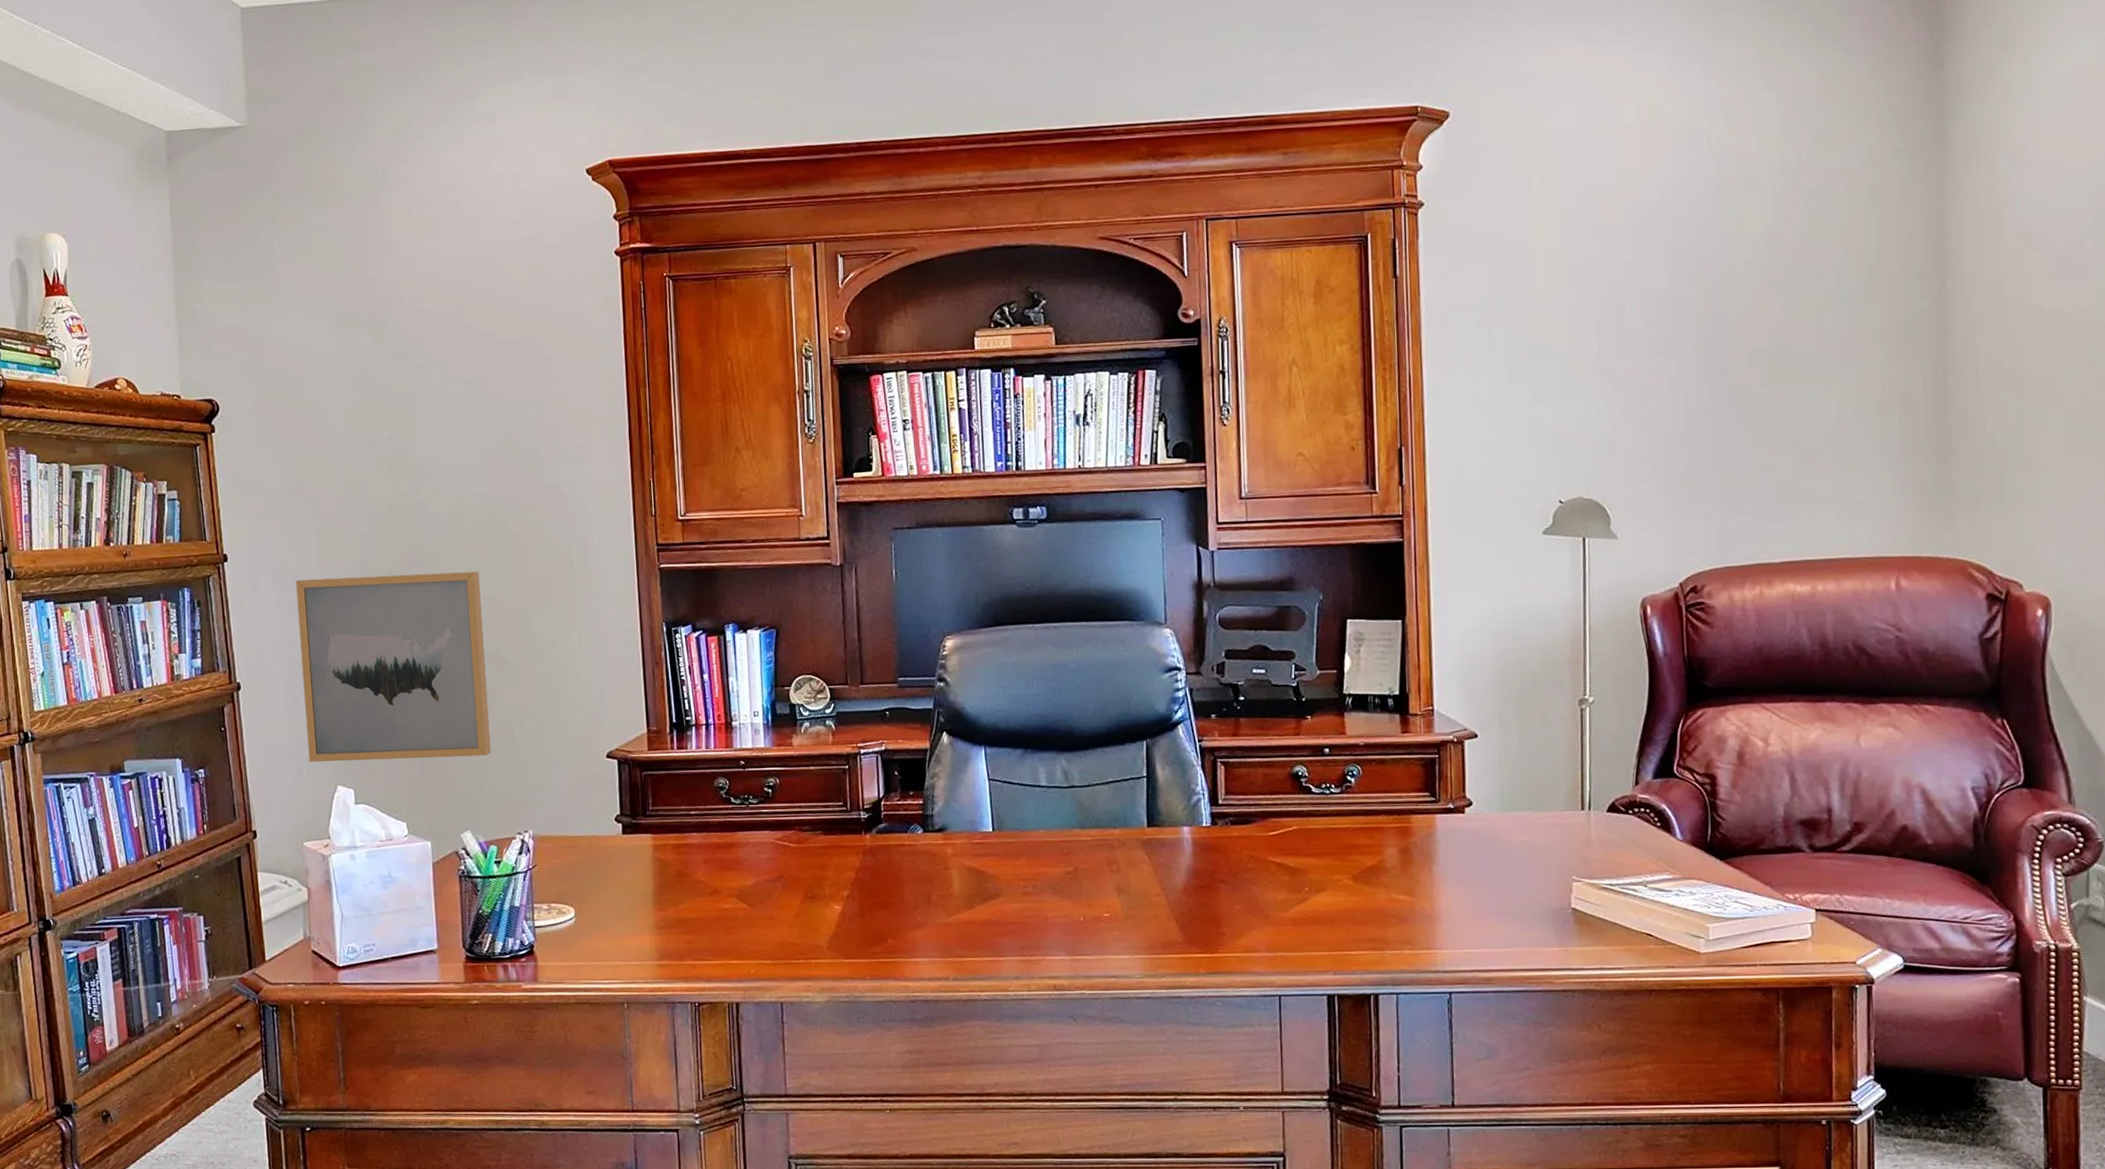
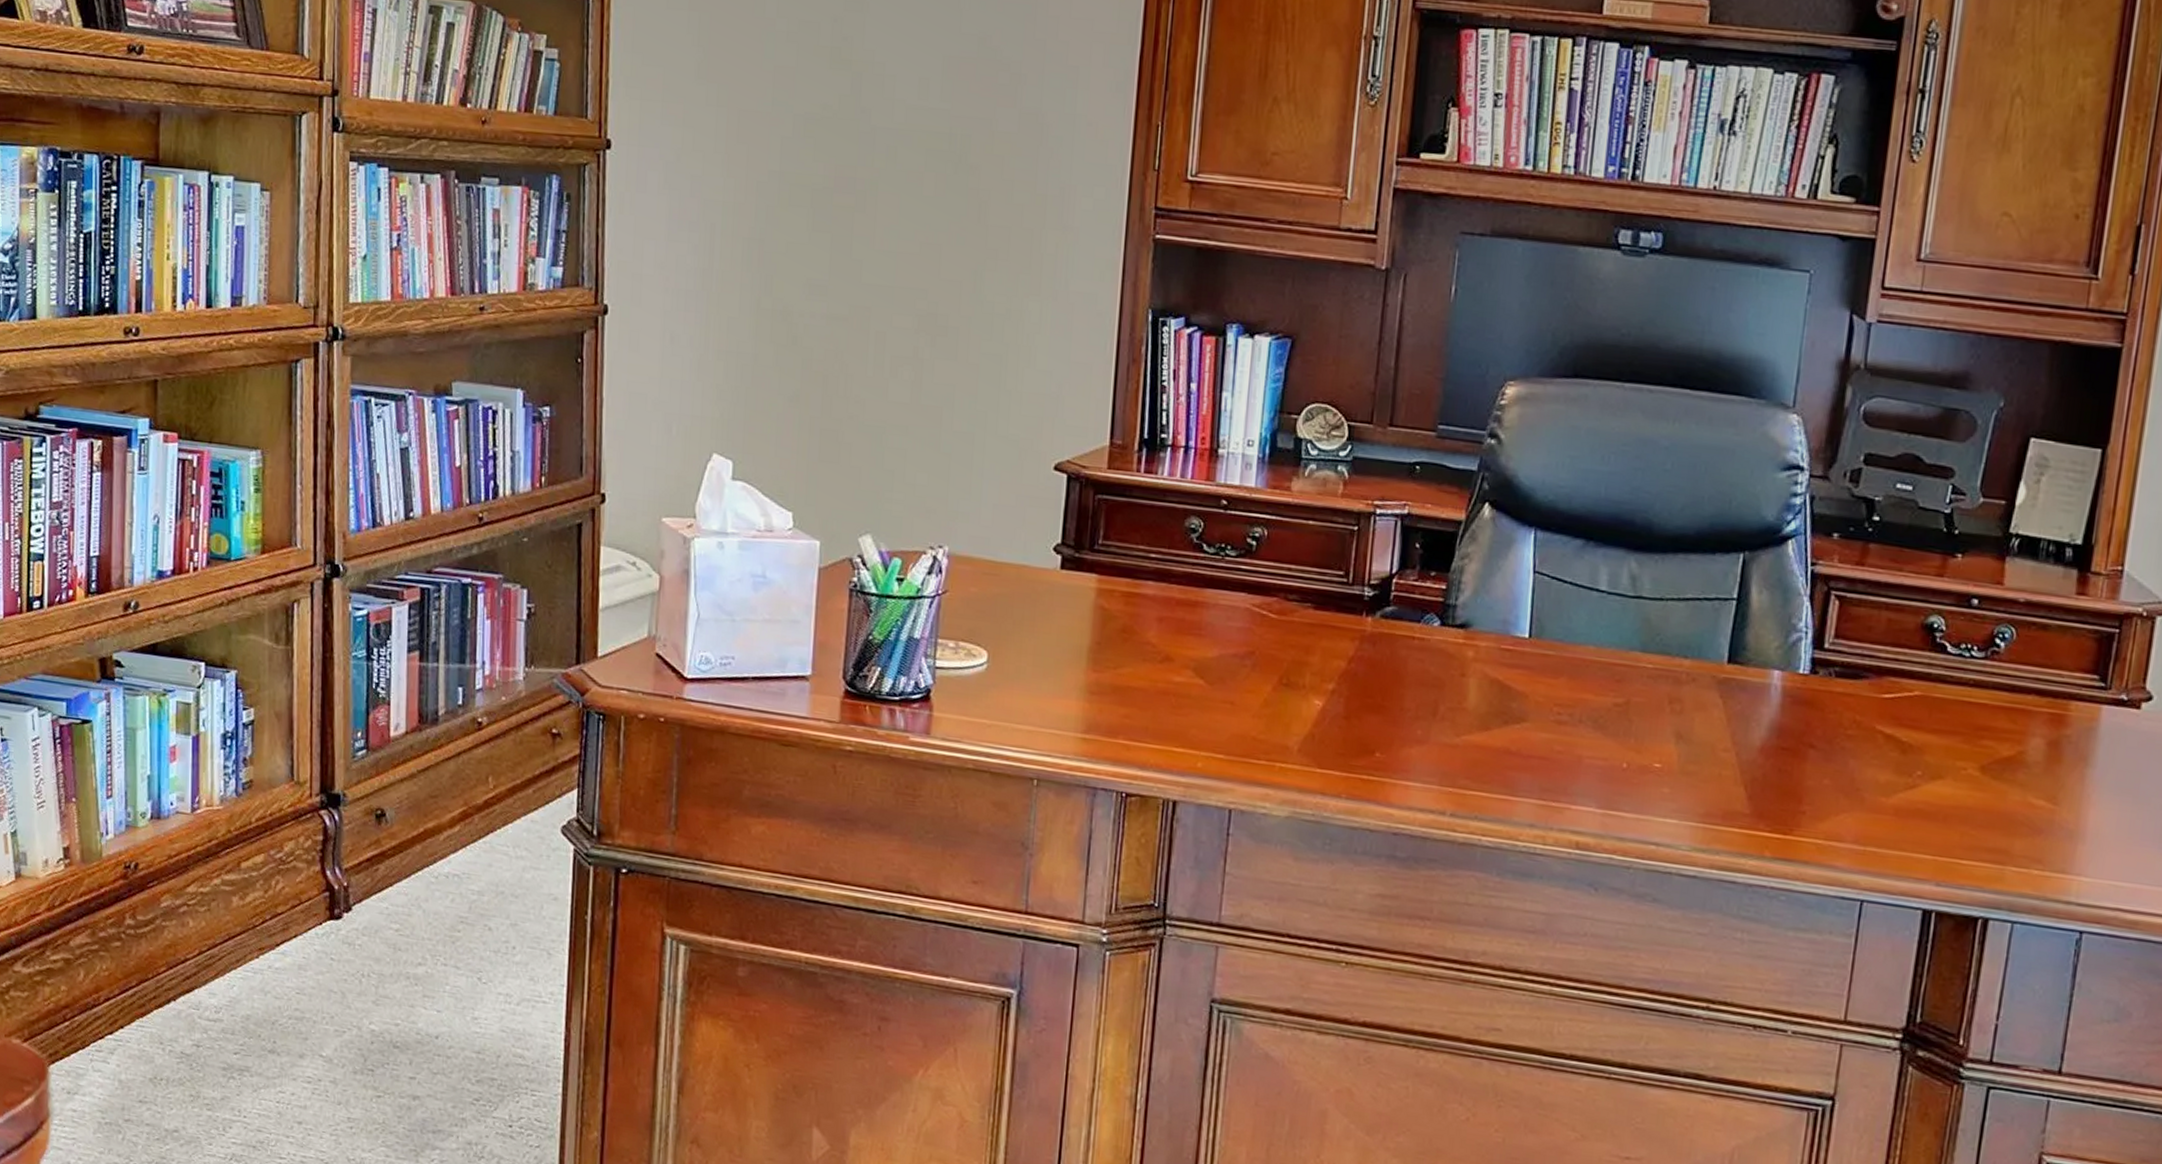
wall art: present [296,571,491,762] -> none [681,185,925,444]

